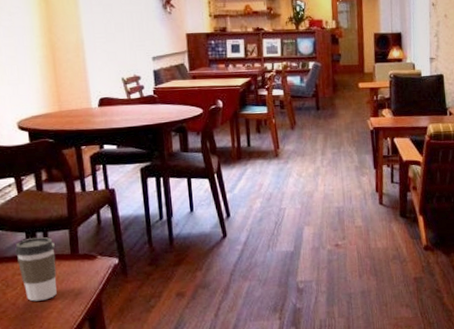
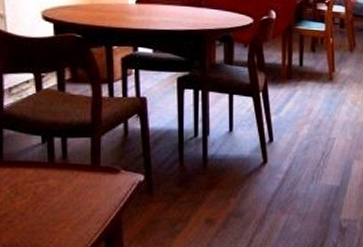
coffee cup: present [14,236,57,302] -> none [27,142,74,213]

